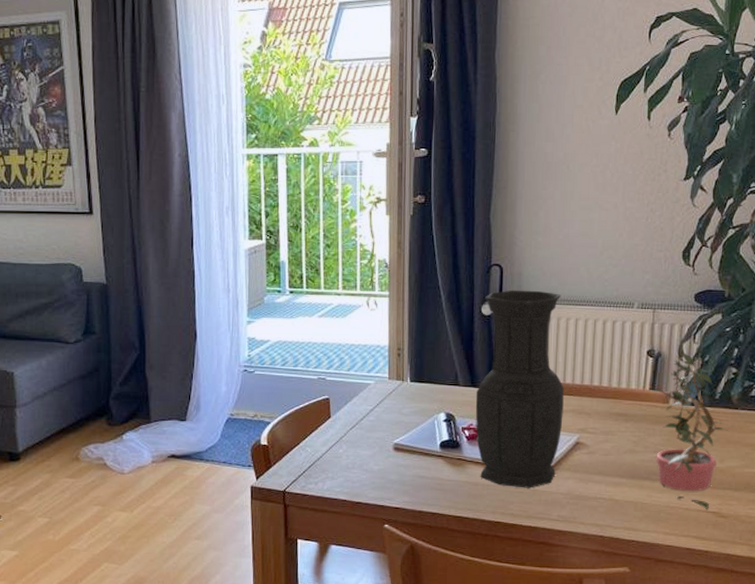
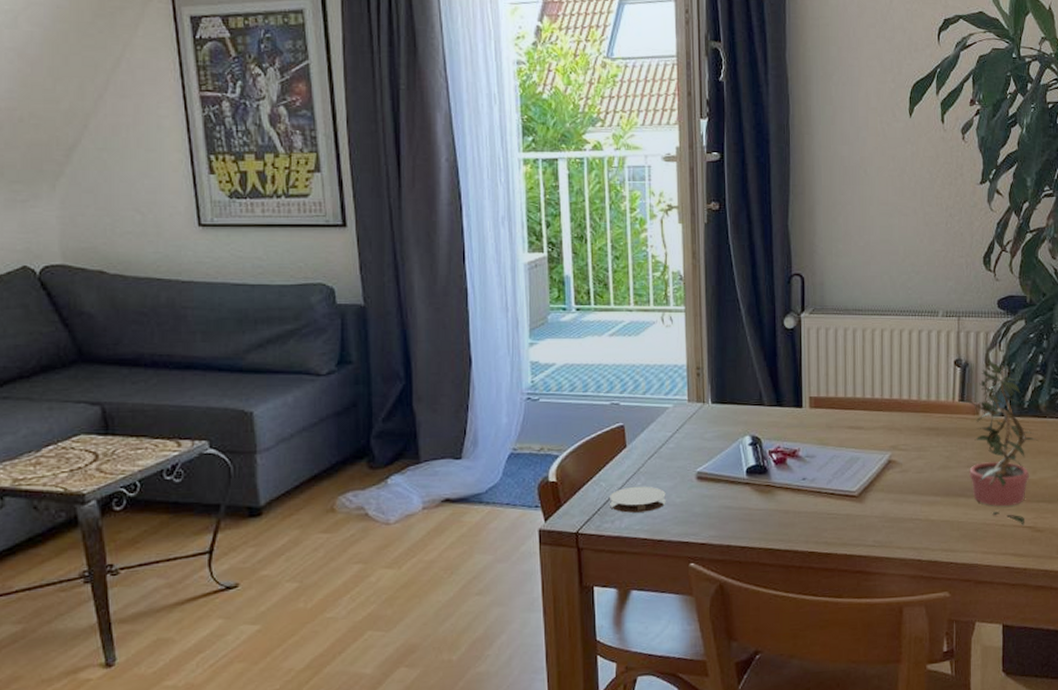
coaster: none [314,453,365,477] -> present [610,486,666,513]
vase: present [475,290,564,488] -> none [782,300,874,514]

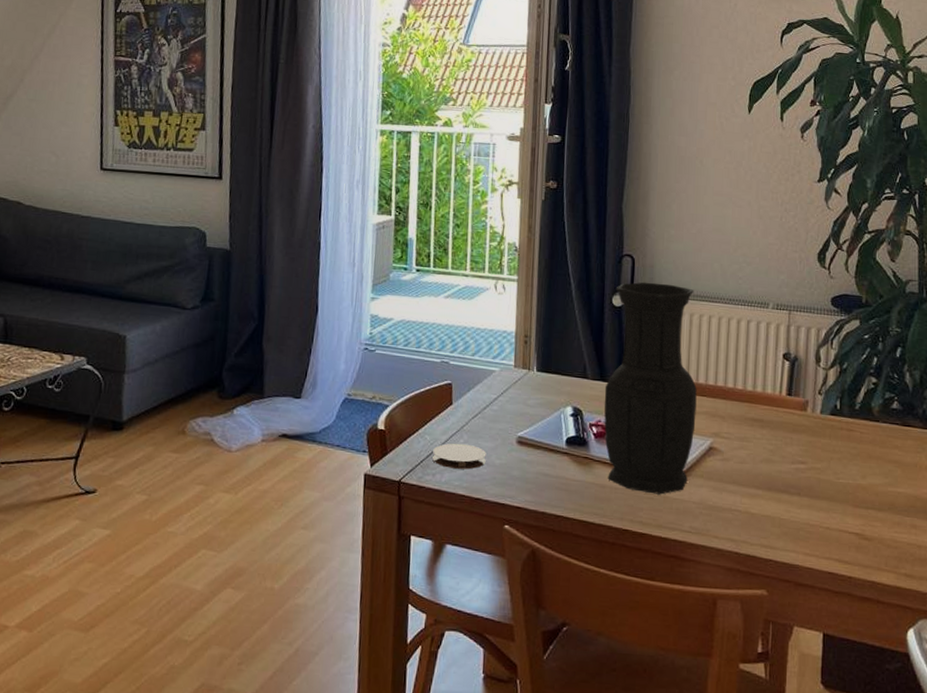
vase: none [782,300,874,514] -> present [604,282,697,495]
potted plant: present [958,361,1037,525] -> none [785,357,868,531]

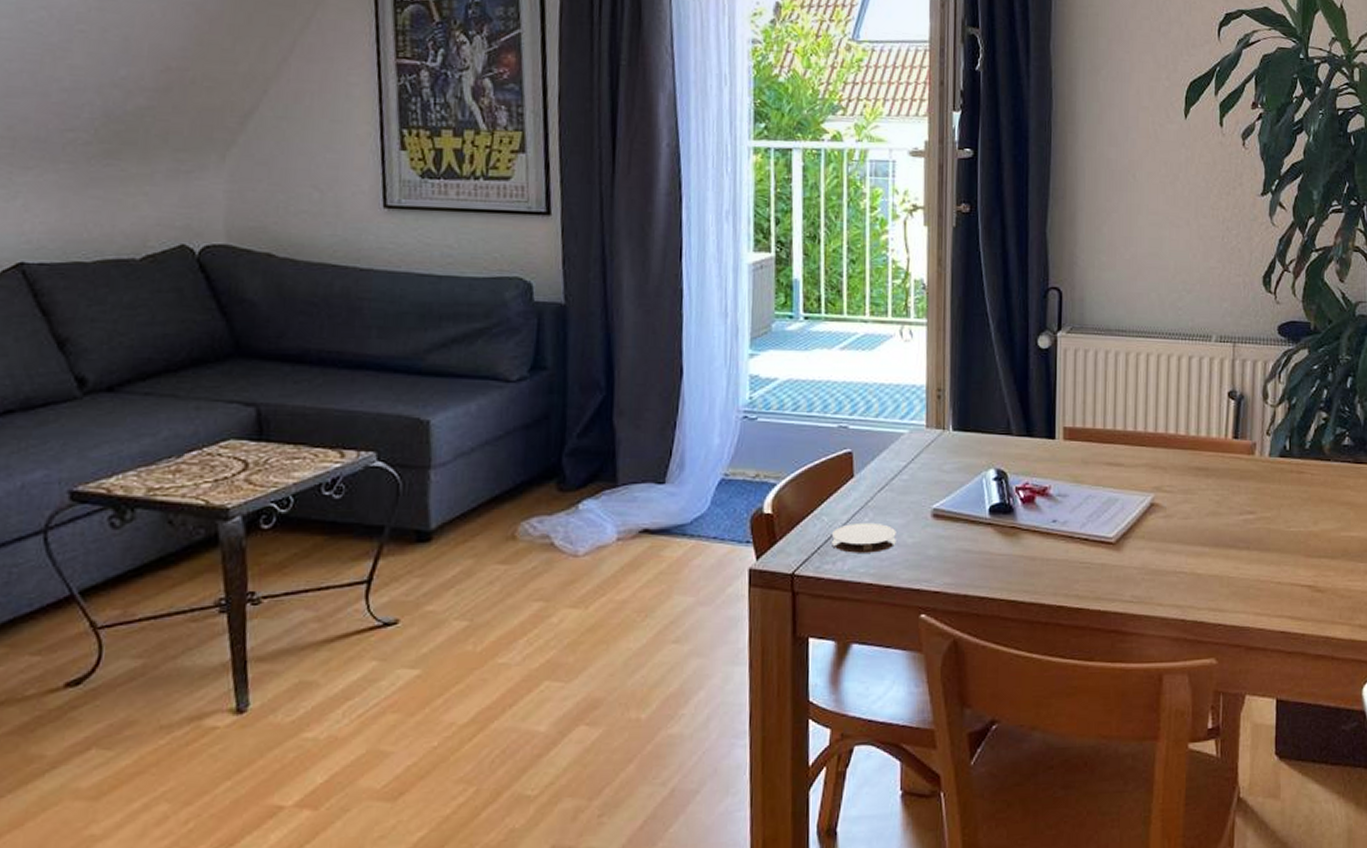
vase: present [604,282,697,495] -> none [1031,318,1135,562]

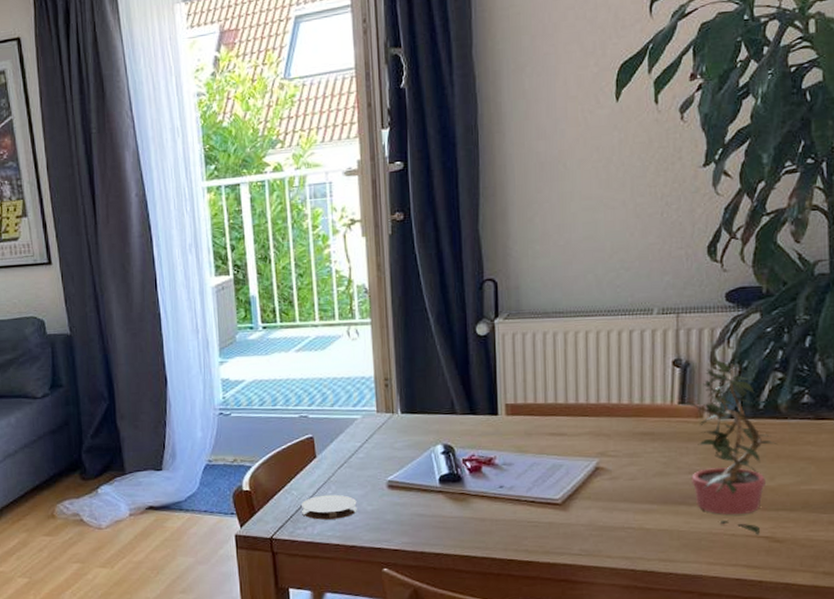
potted plant: none [1231,394,1320,584] -> present [677,359,776,535]

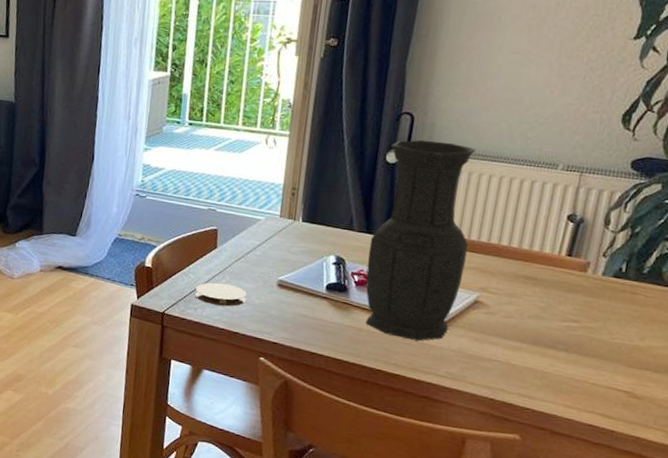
vase: none [476,304,579,522] -> present [365,140,477,341]
potted plant: present [677,359,776,535] -> none [564,220,653,389]

